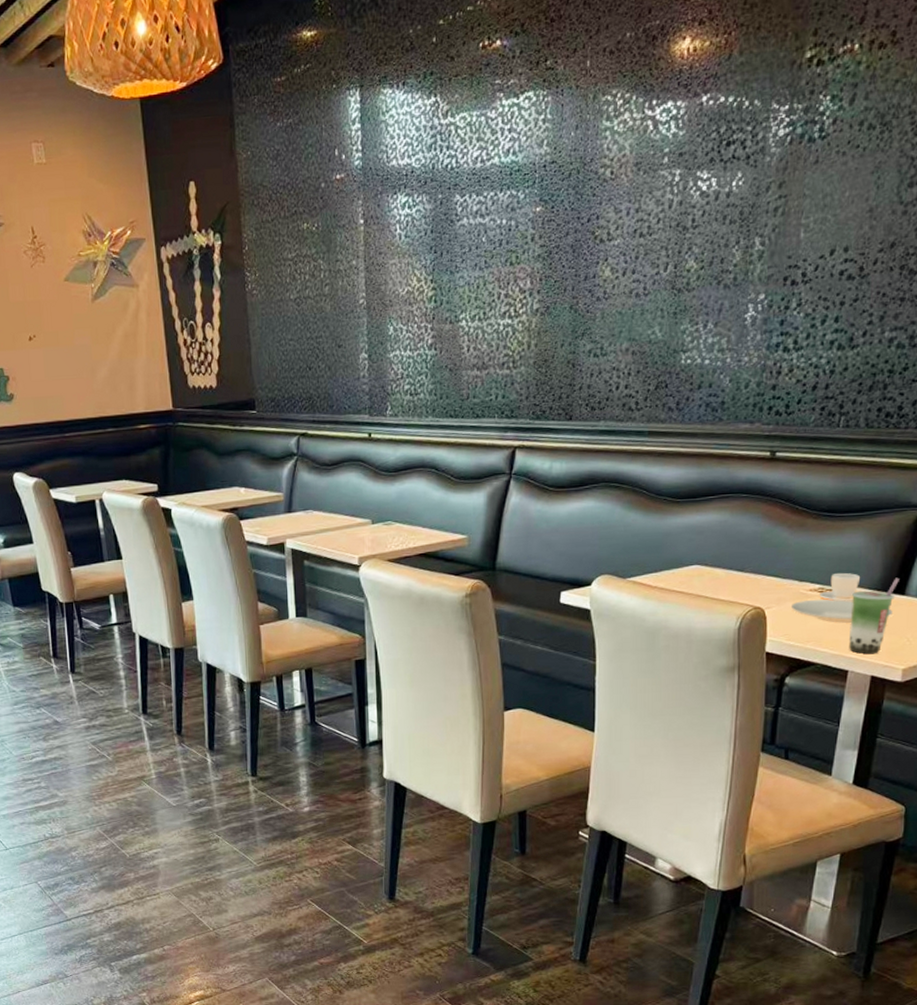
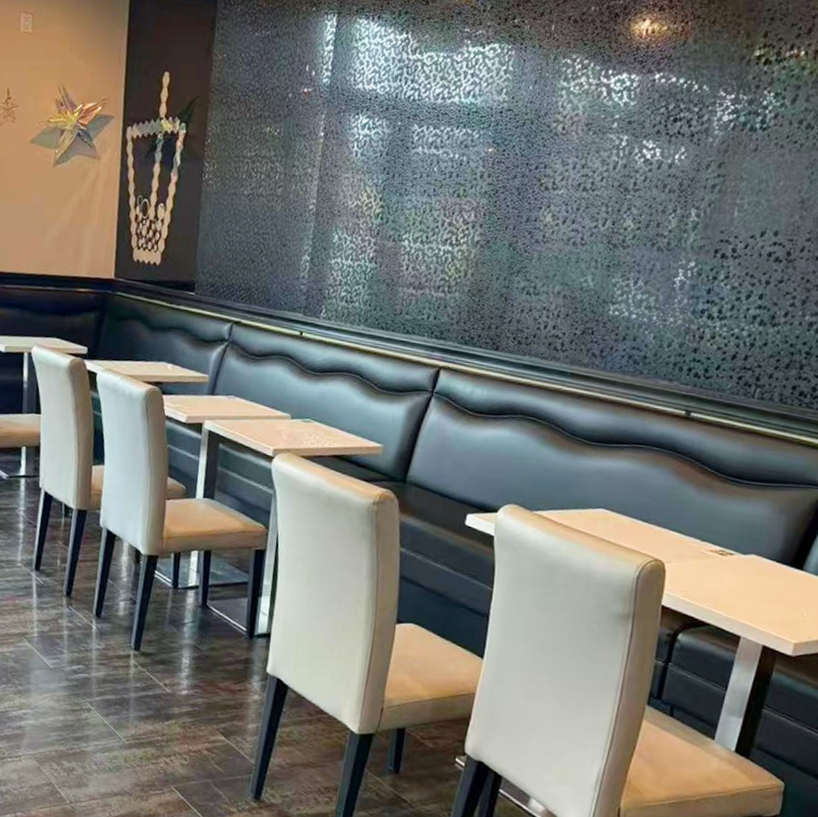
plate: present [792,599,892,623] -> none [691,560,789,590]
teacup: present [819,572,861,602] -> none [719,538,762,568]
beverage cup: present [849,577,899,654] -> none [743,552,799,624]

